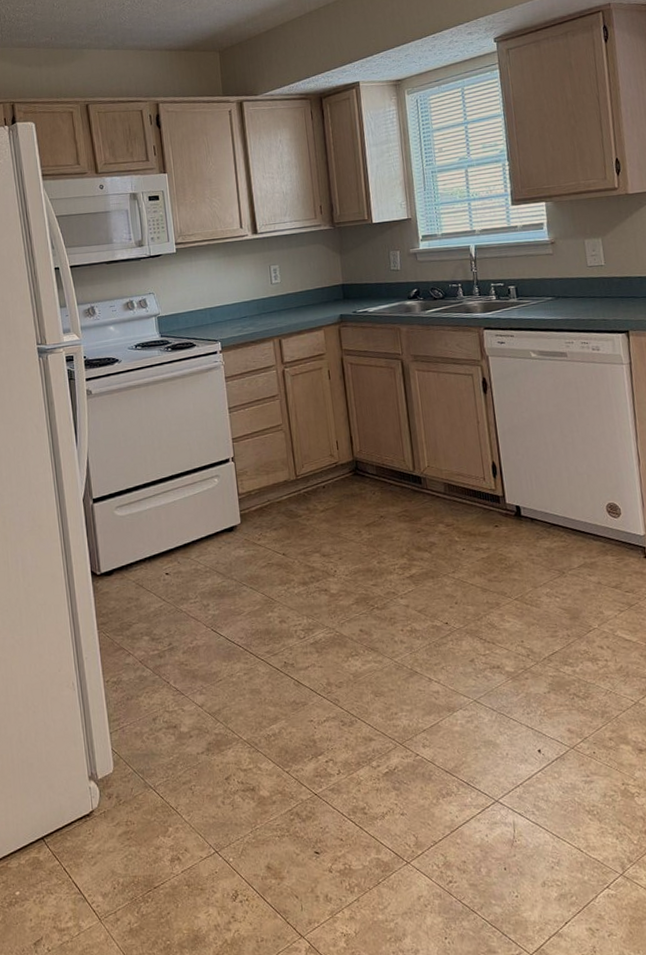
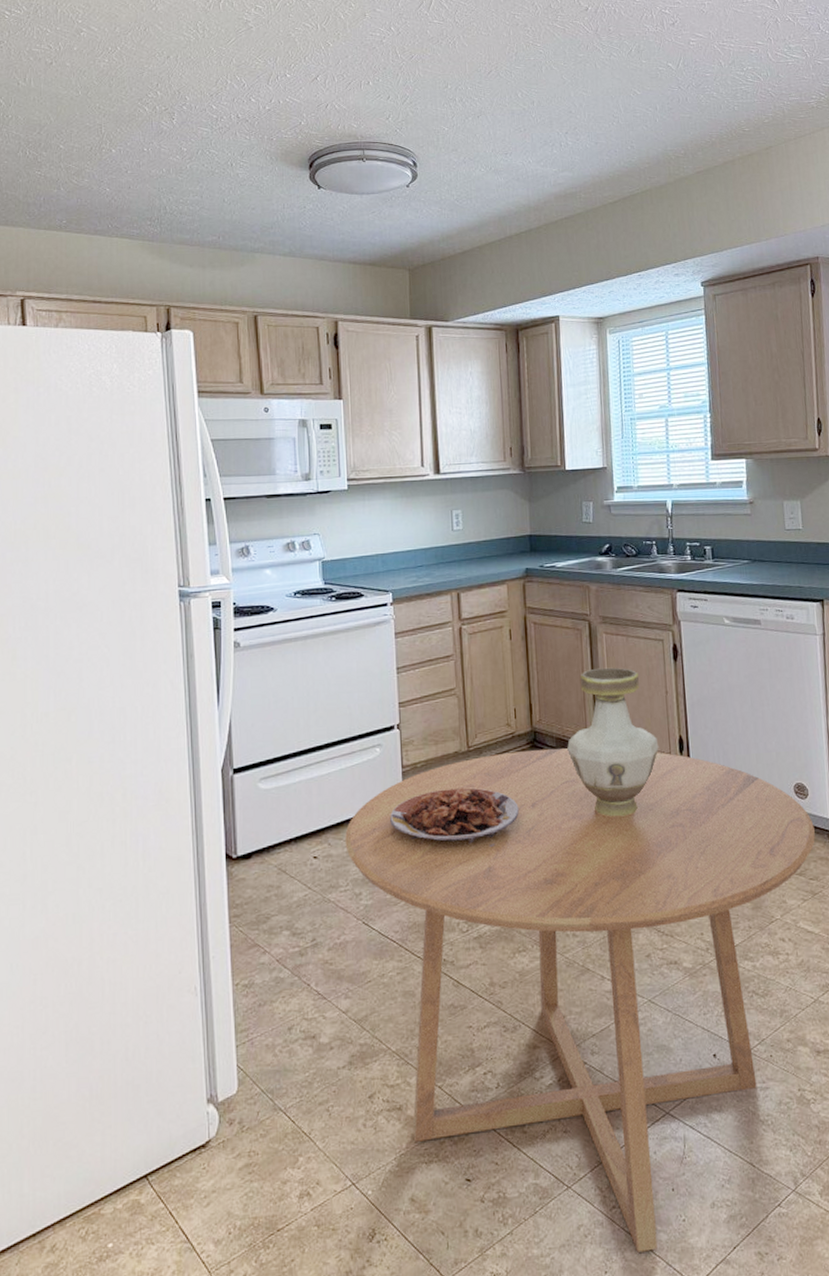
dining table: none [191,475,630,922] -> present [345,748,815,1253]
food plate: none [230,511,346,564] -> present [390,787,519,847]
vase: none [387,401,474,536] -> present [567,667,659,817]

